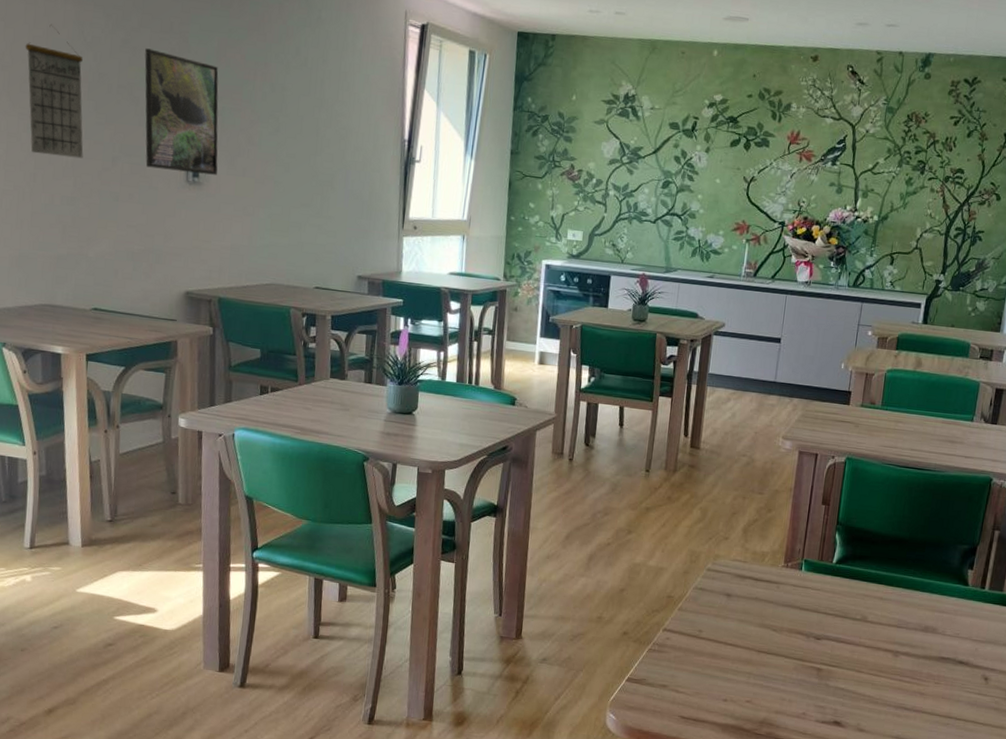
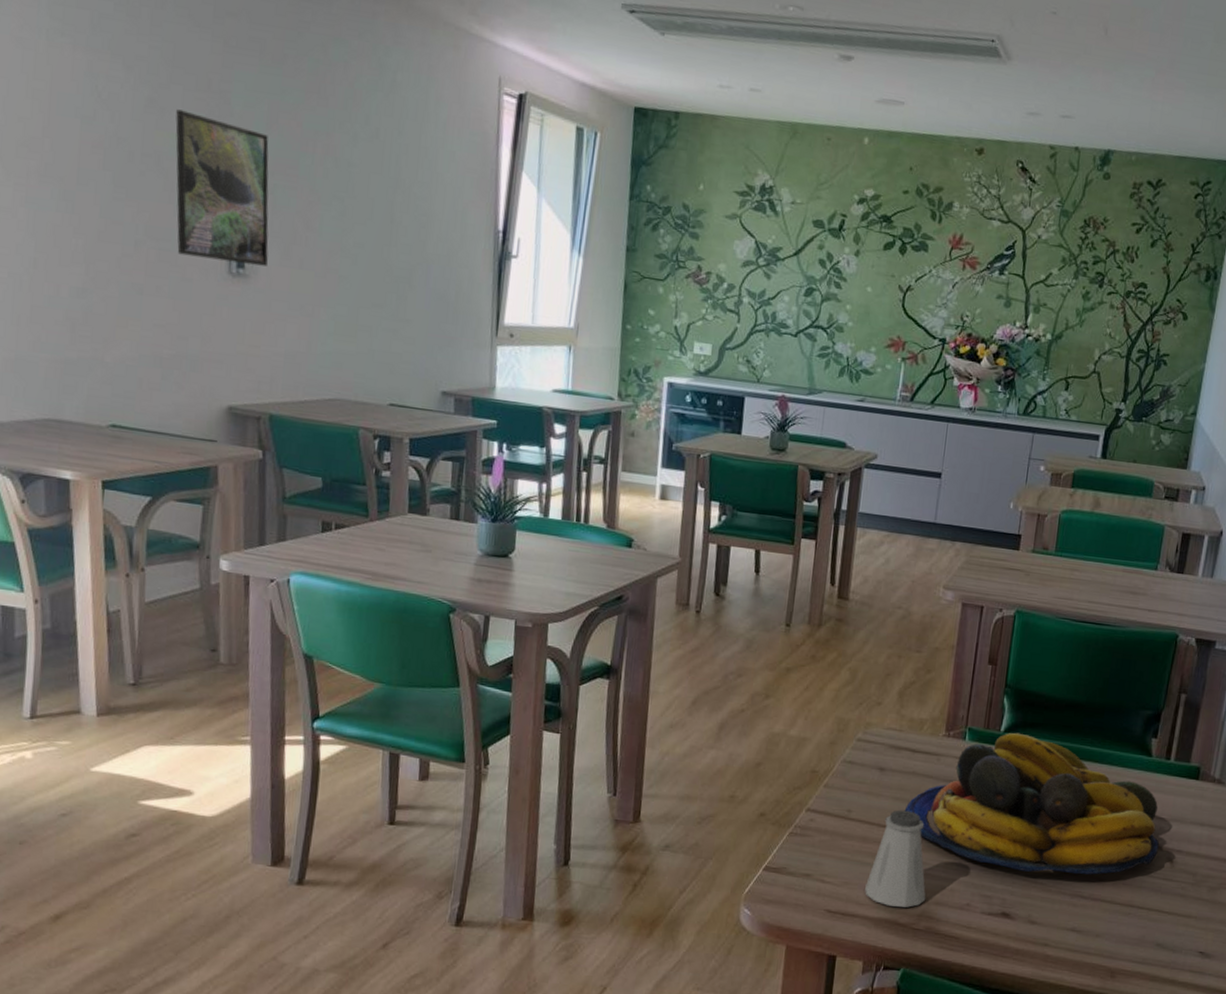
calendar: present [25,23,84,159] -> none [22,74,98,242]
saltshaker: none [714,630,767,715] -> present [865,809,926,908]
fruit bowl: none [749,564,975,690] -> present [905,732,1159,875]

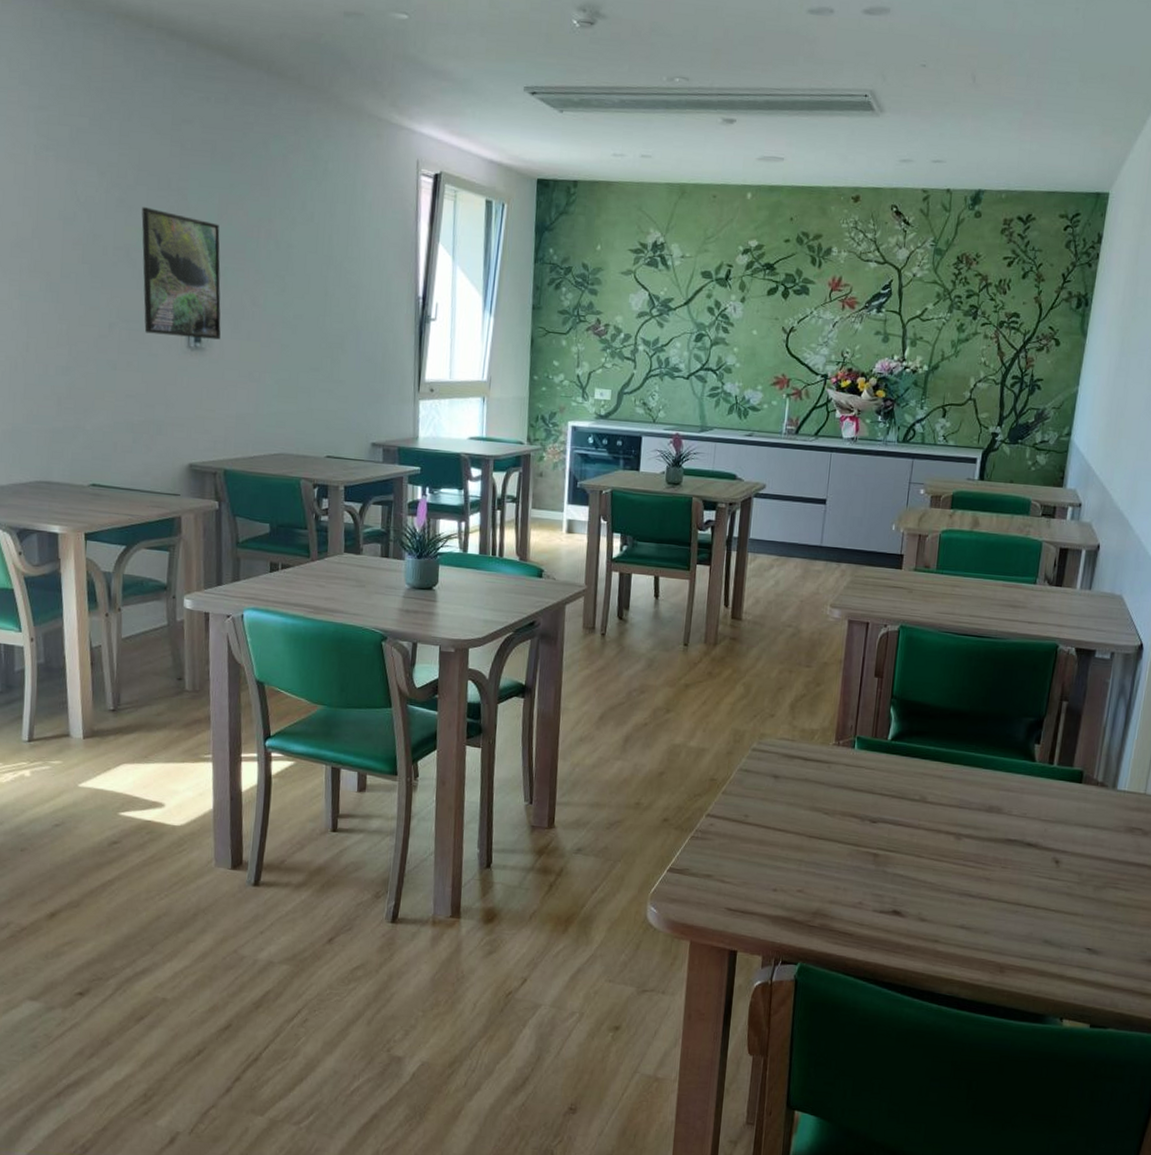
saltshaker: present [865,809,926,908] -> none [762,814,820,906]
fruit bowl: present [905,732,1159,875] -> none [799,740,1044,875]

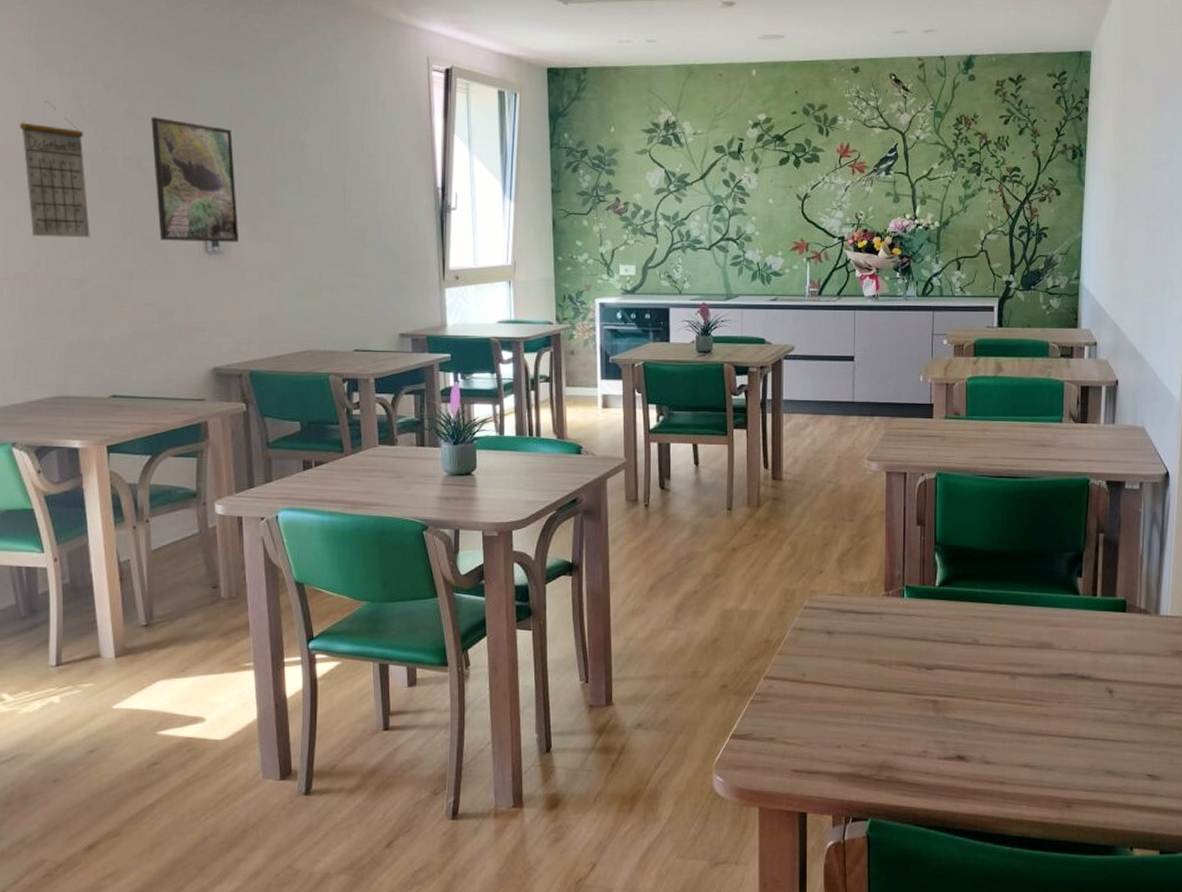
calendar: none [15,183,79,326] -> present [19,100,90,238]

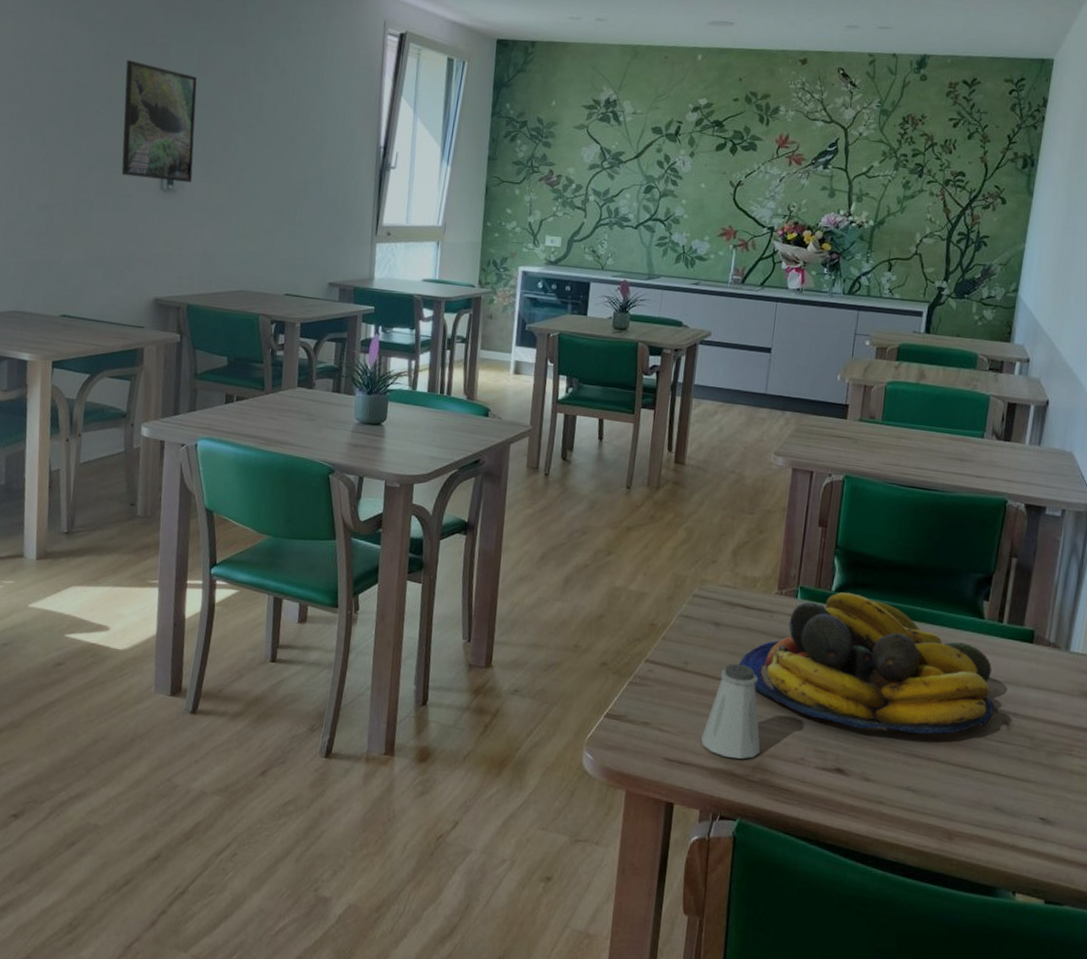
calendar: present [19,100,90,238] -> none [10,38,66,167]
saltshaker: none [827,669,885,760] -> present [701,663,761,759]
fruit bowl: none [856,585,1096,715] -> present [740,592,994,735]

